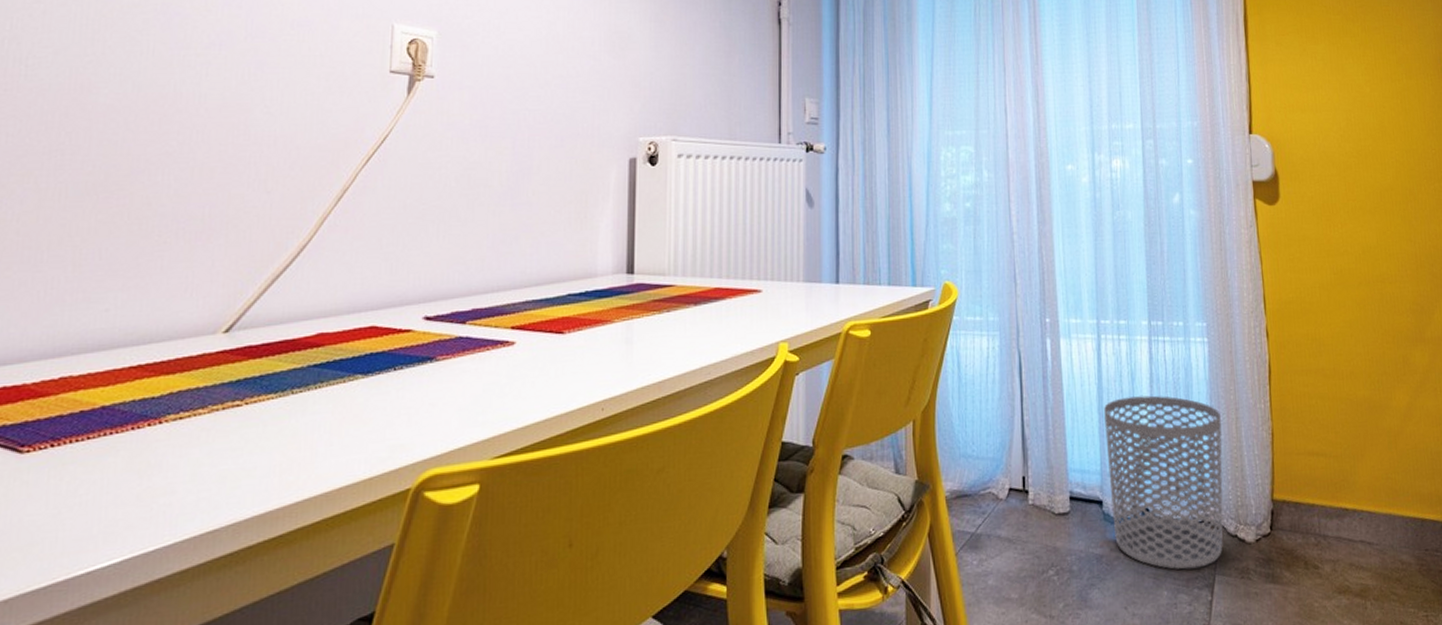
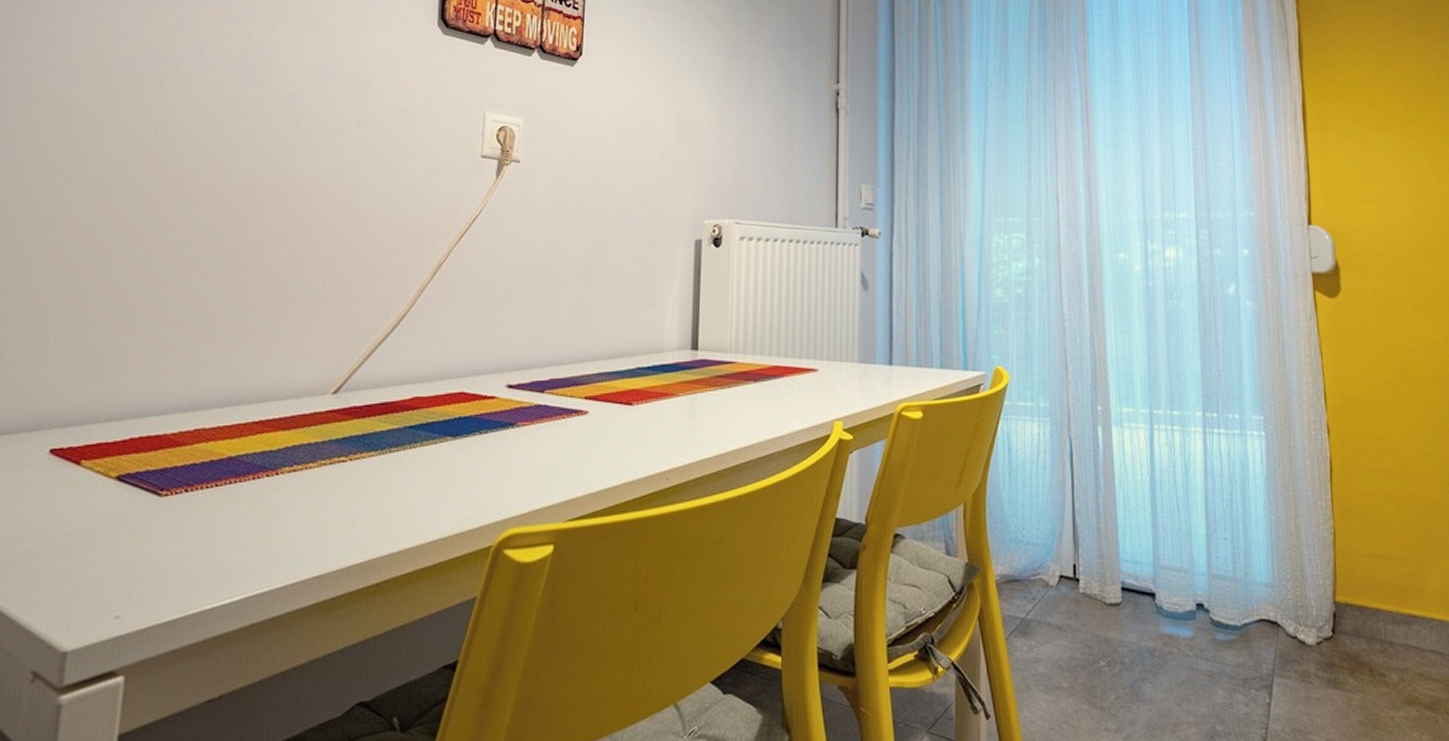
waste bin: present [1104,395,1223,570] -> none [1157,488,1282,669]

